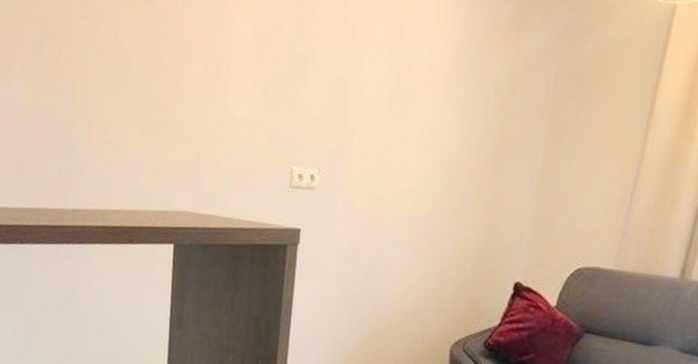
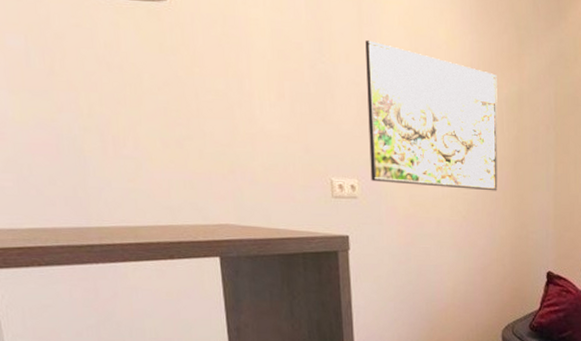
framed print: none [332,19,489,186] -> present [365,40,498,191]

